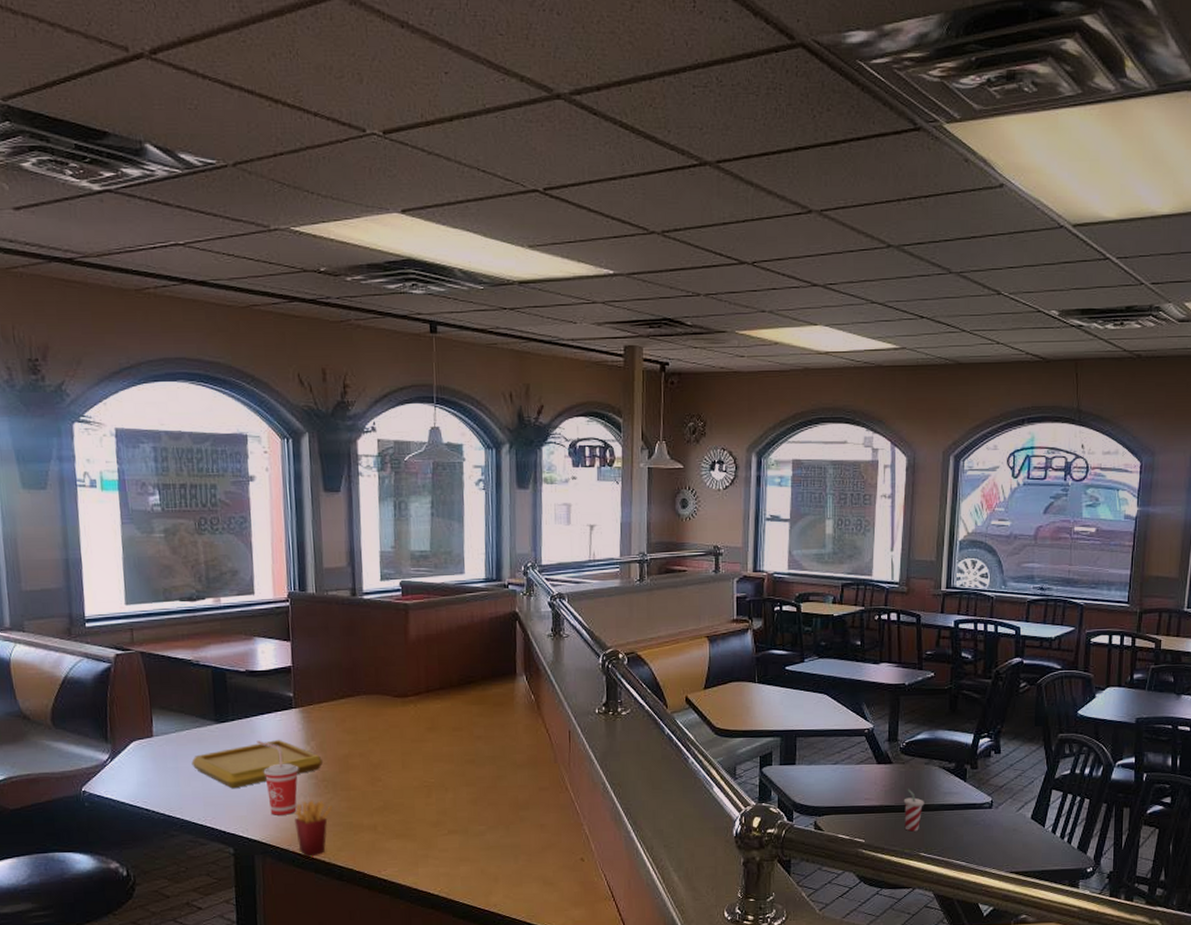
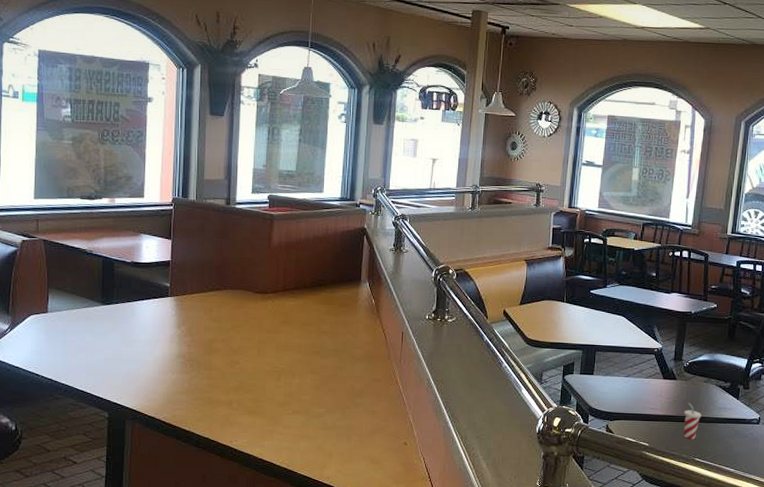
serving tray: present [191,739,322,789] -> none [79,322,190,362]
beverage cup: present [257,741,299,815] -> none [136,322,170,388]
french fries: present [294,800,334,857] -> none [162,376,196,425]

